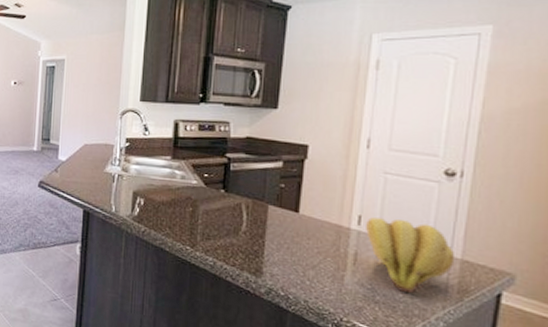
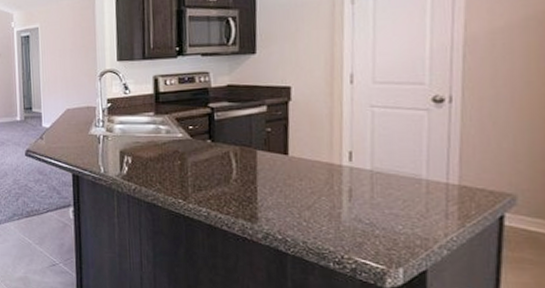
banana bunch: present [366,217,456,293] -> none [358,152,453,223]

